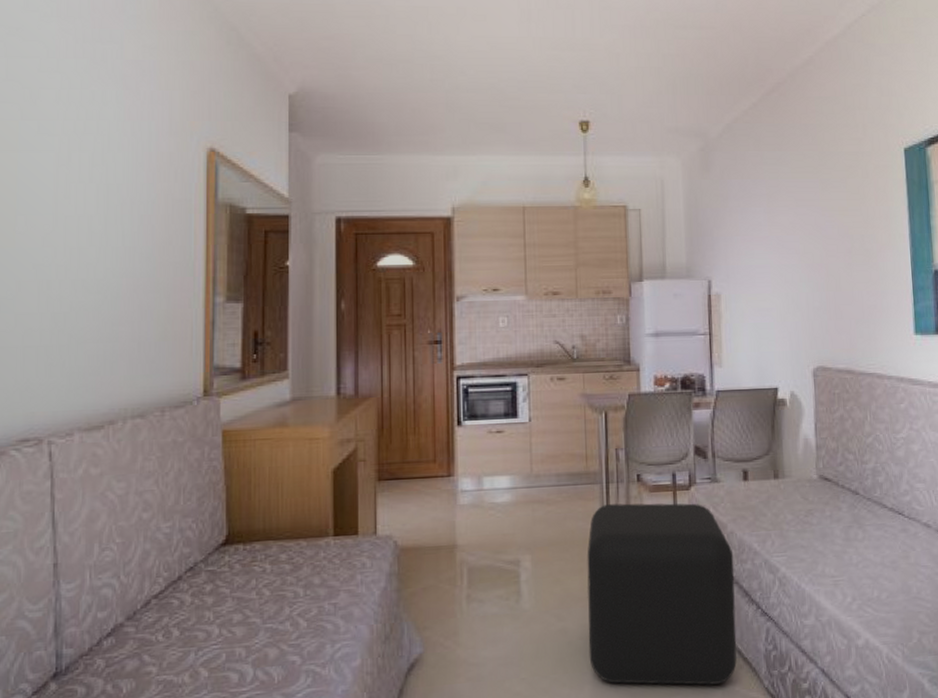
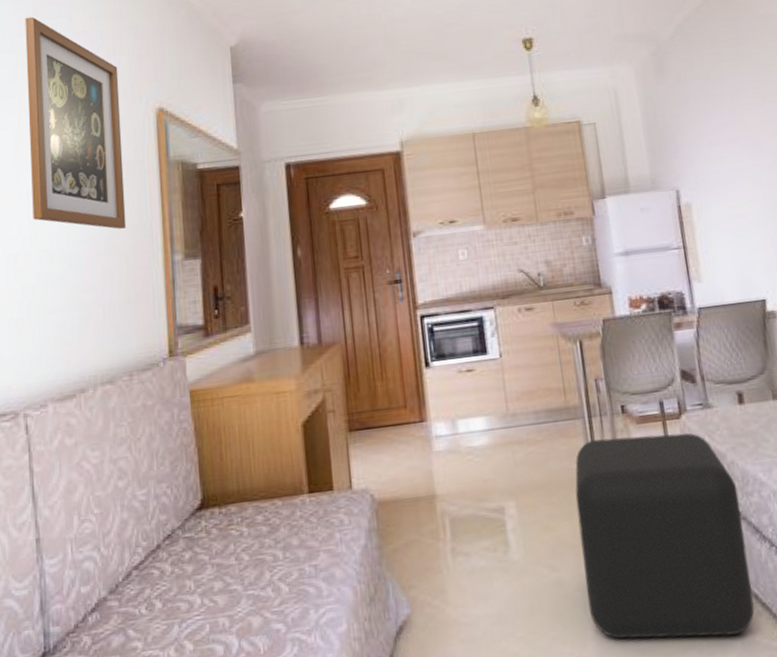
wall art: none [69,38,170,266] -> present [25,16,127,229]

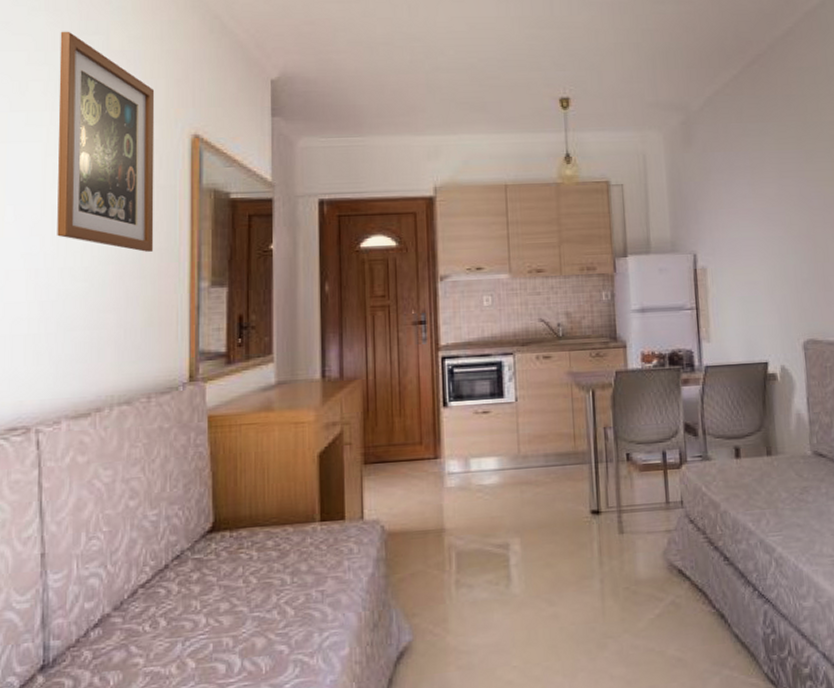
cube: present [575,433,755,639] -> none [577,482,734,671]

